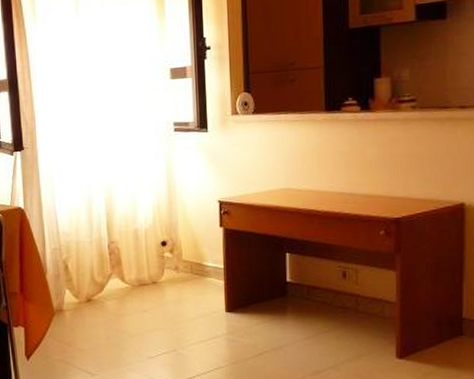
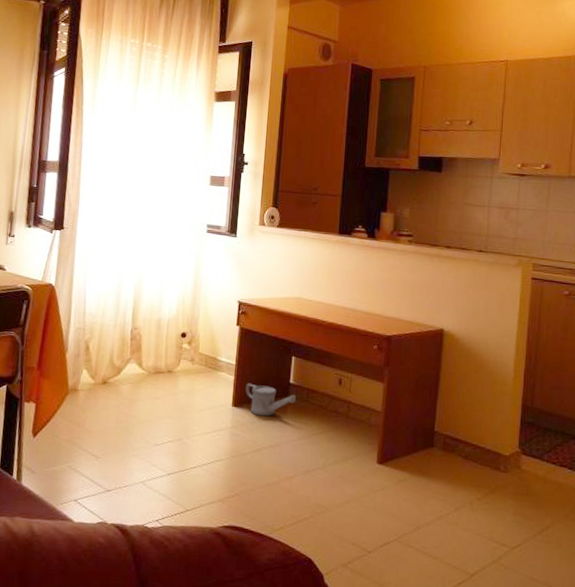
watering can: none [237,286,295,319] -> present [245,383,296,417]

